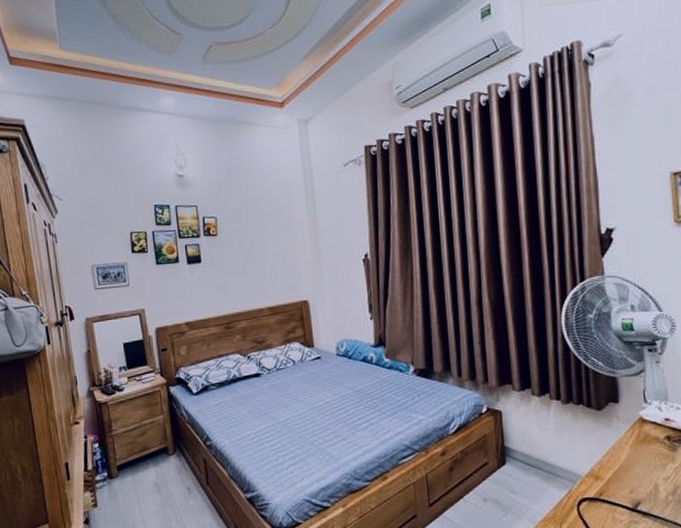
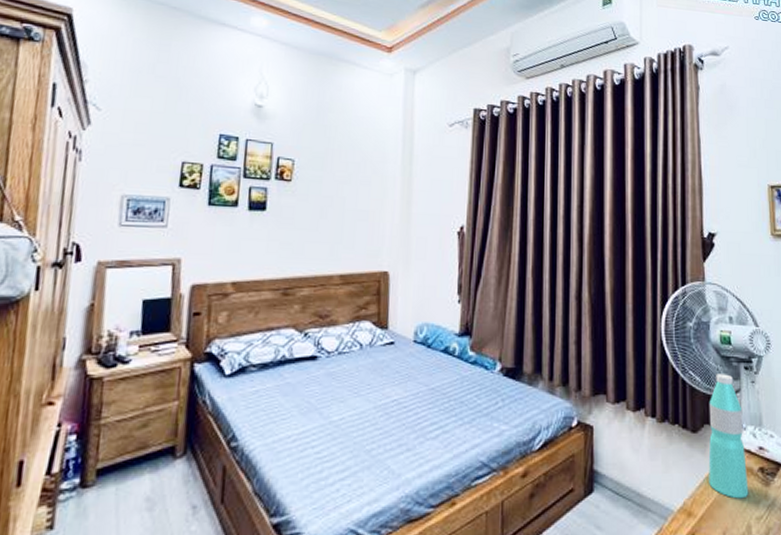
water bottle: none [612,357,656,464] -> present [708,374,749,499]

